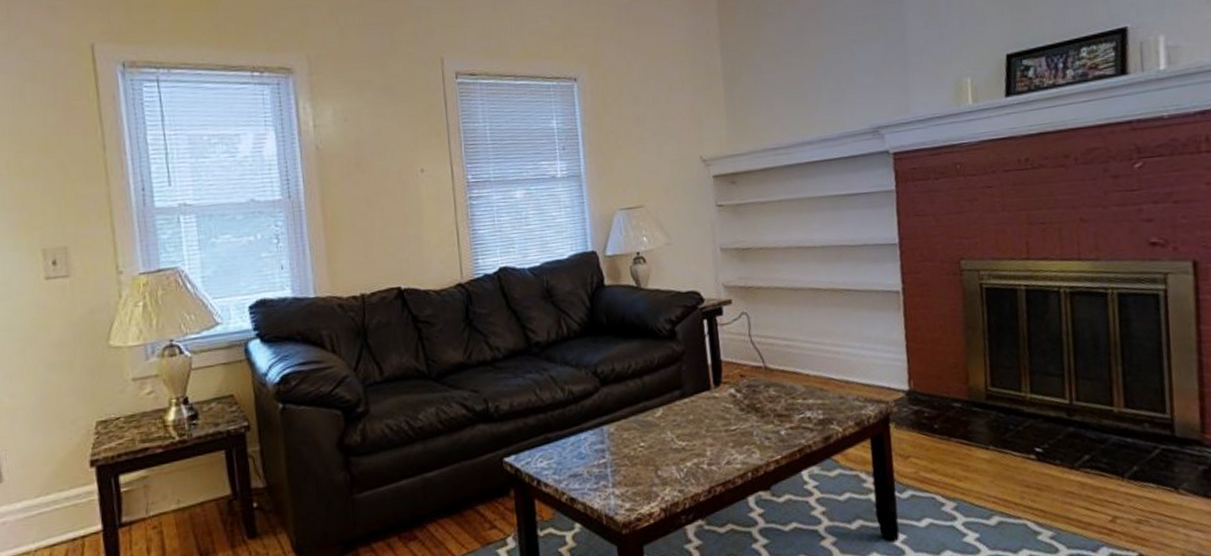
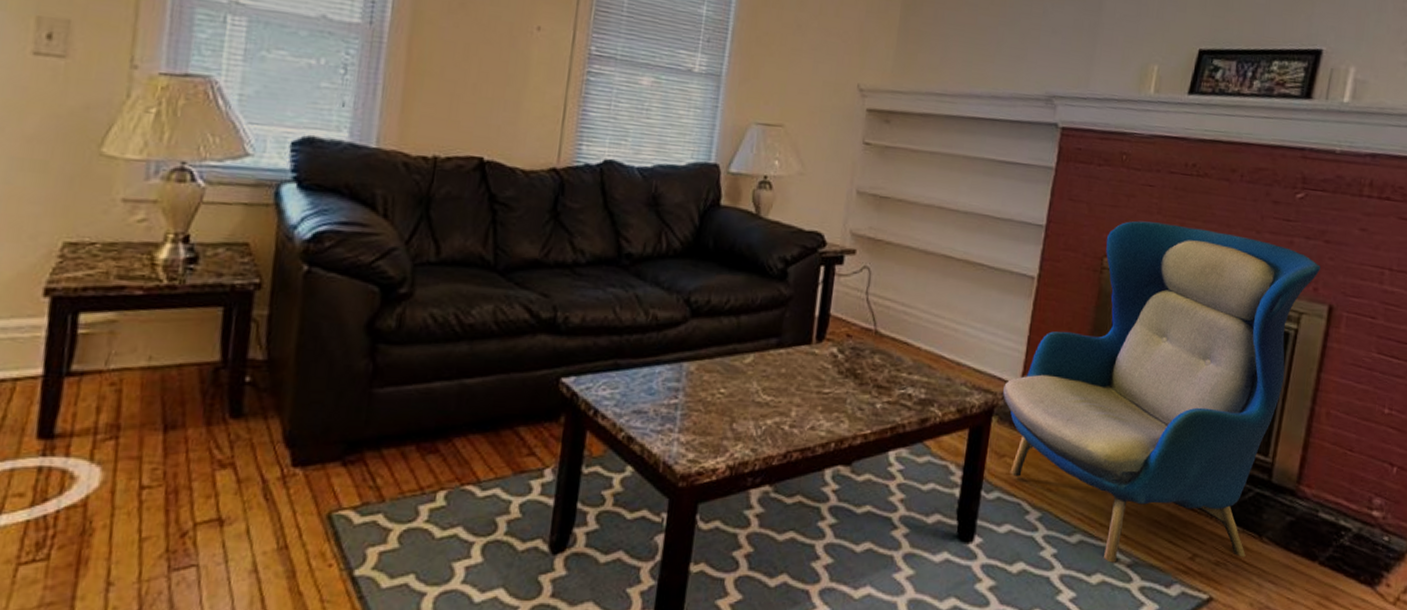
armchair: none [894,214,1175,538] -> present [1003,220,1320,563]

